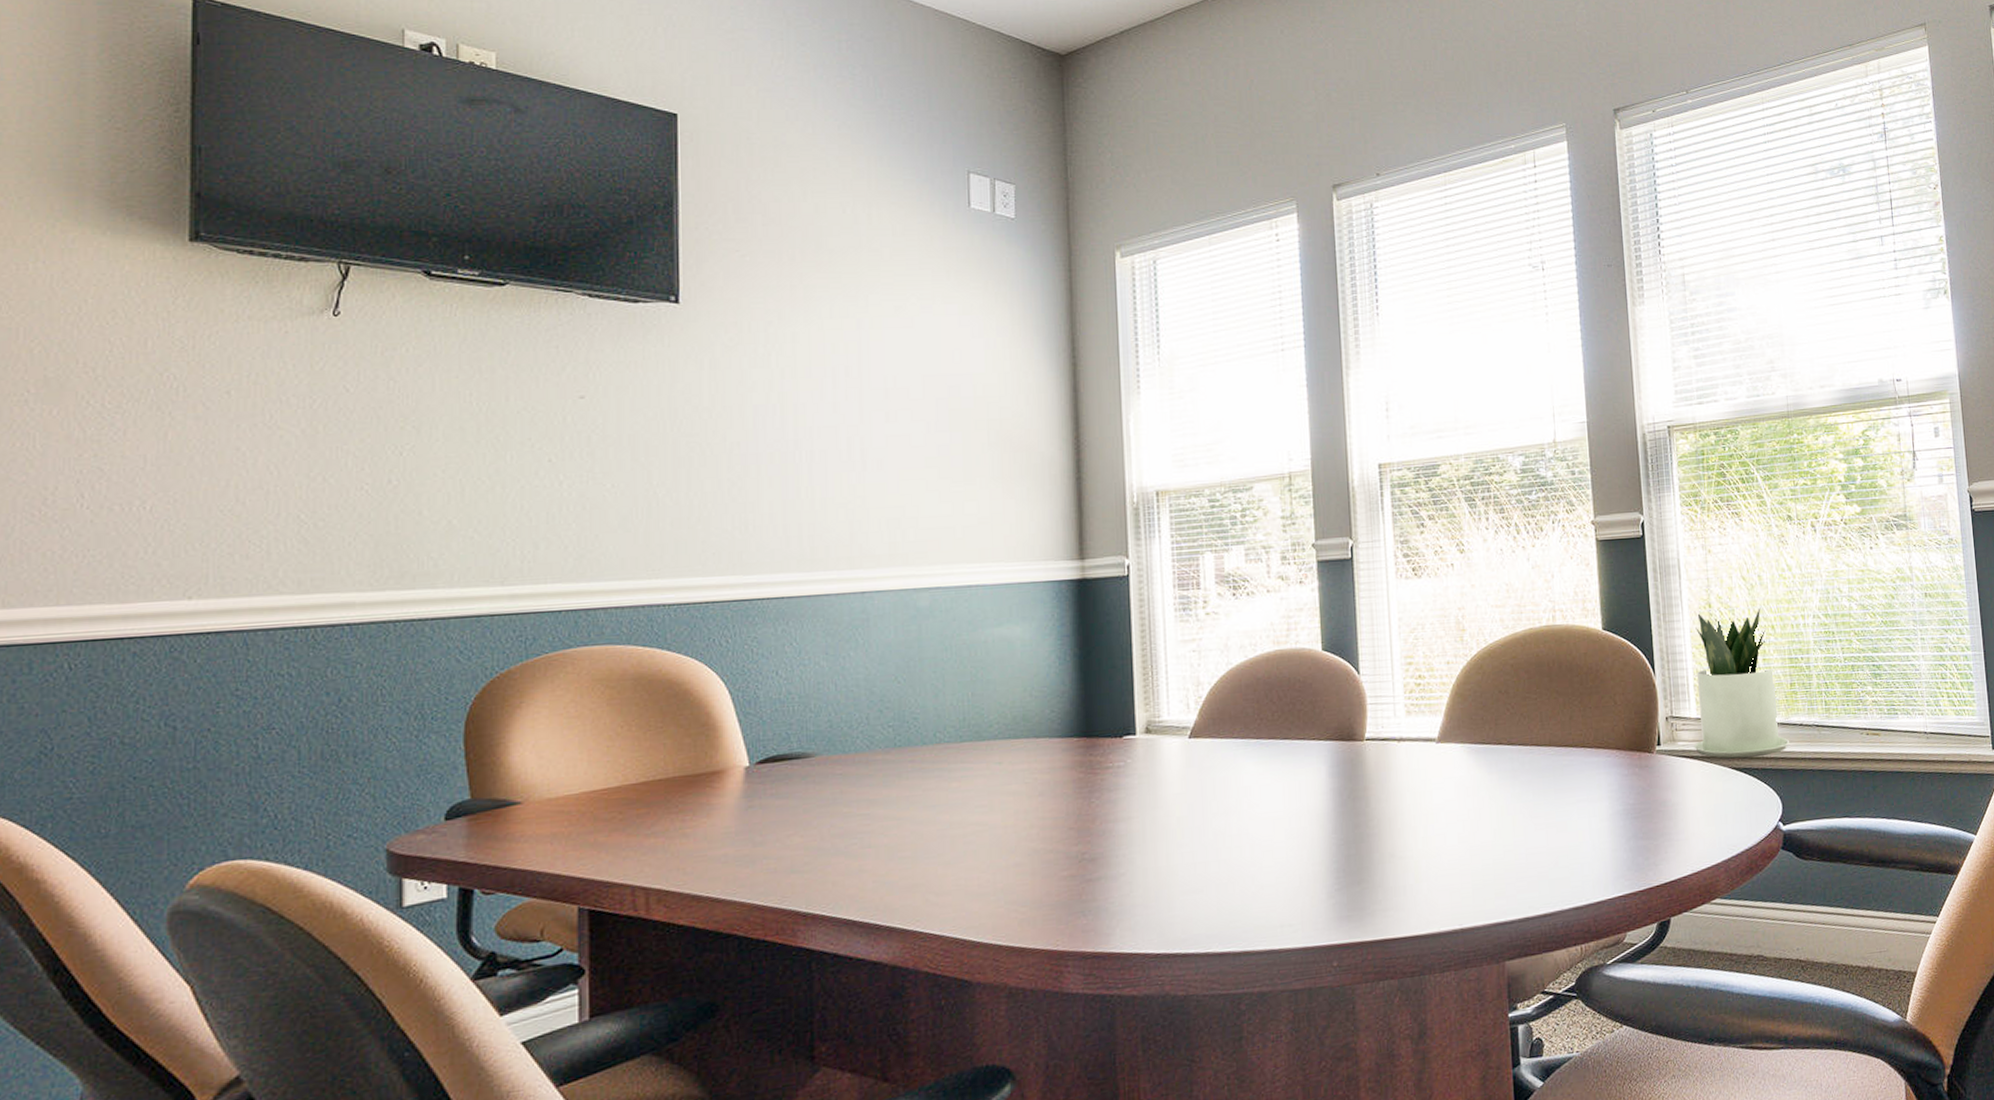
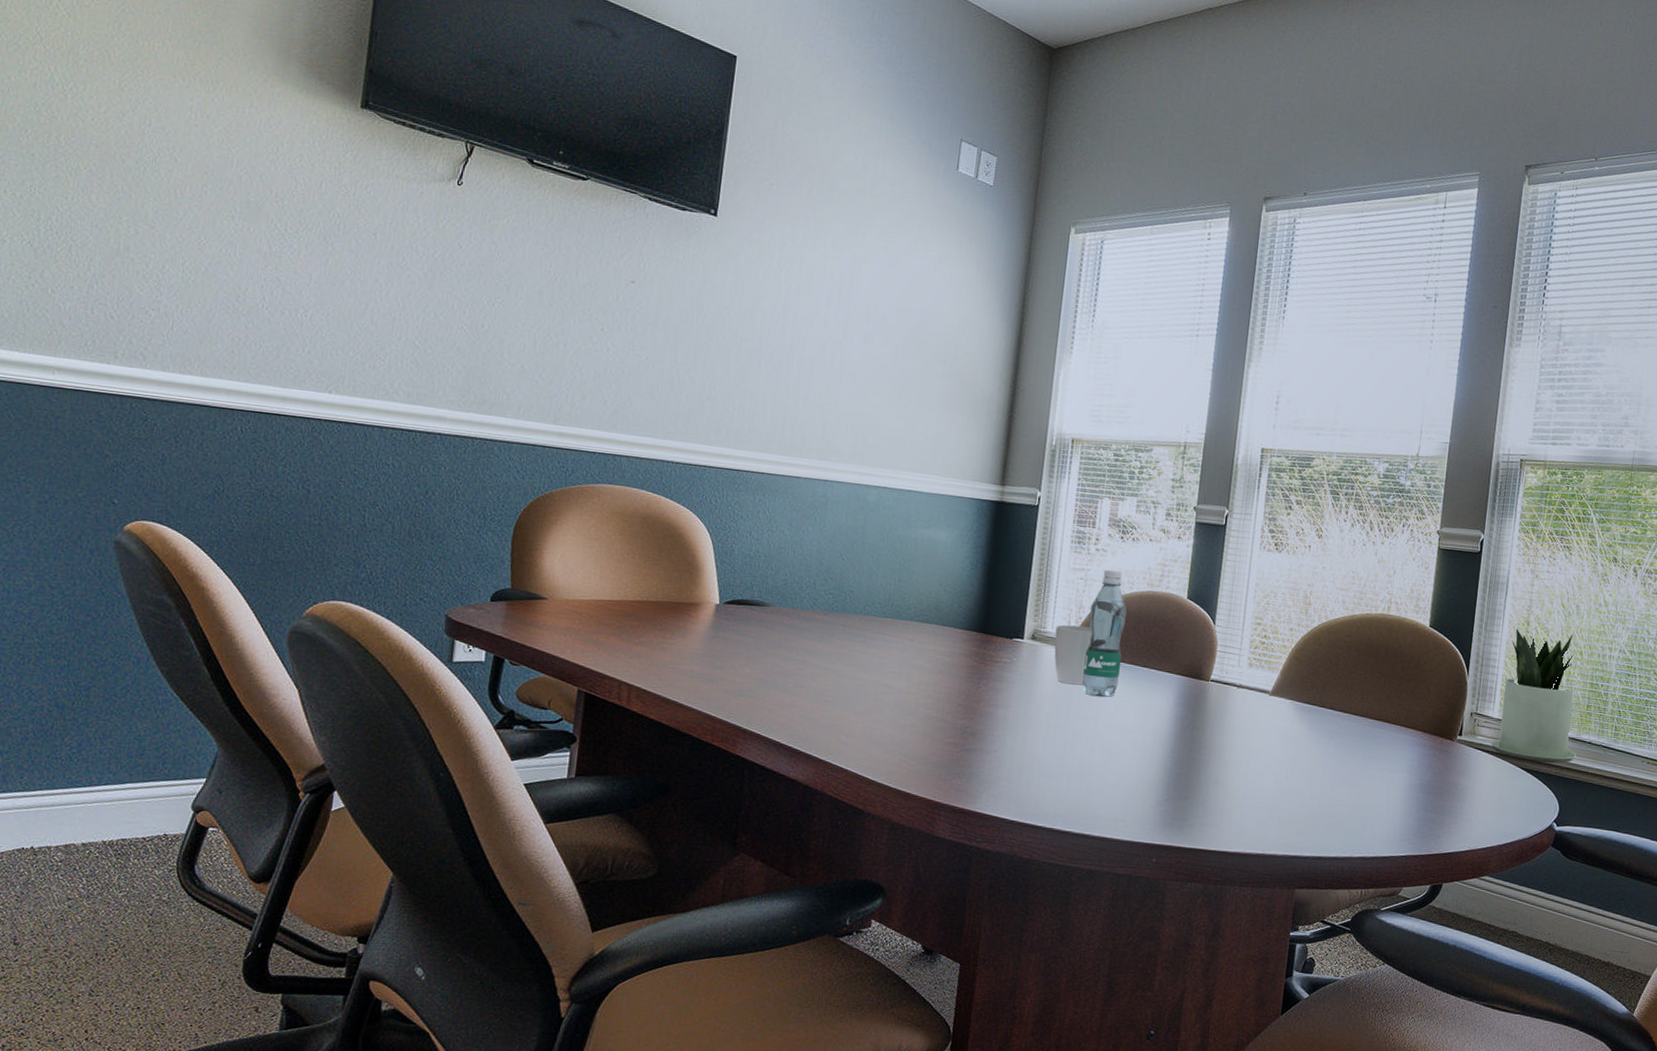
cup: none [1173,706,1217,778] -> present [1054,625,1092,686]
bottle: none [1210,634,1258,786] -> present [1082,570,1127,697]

